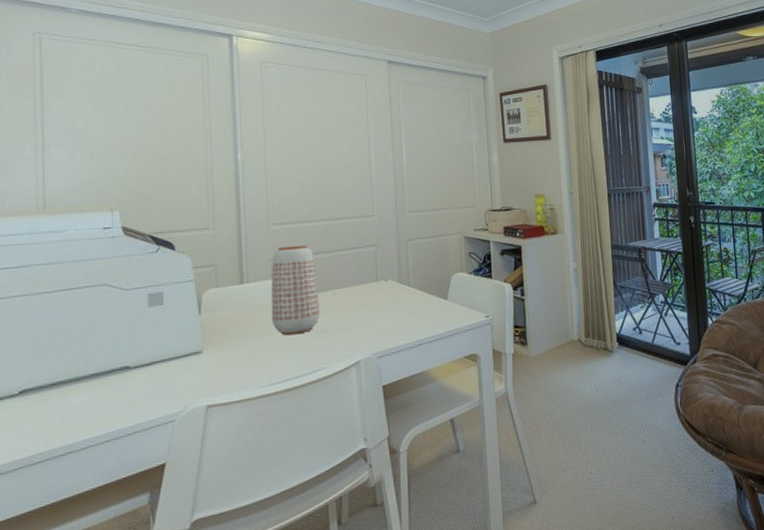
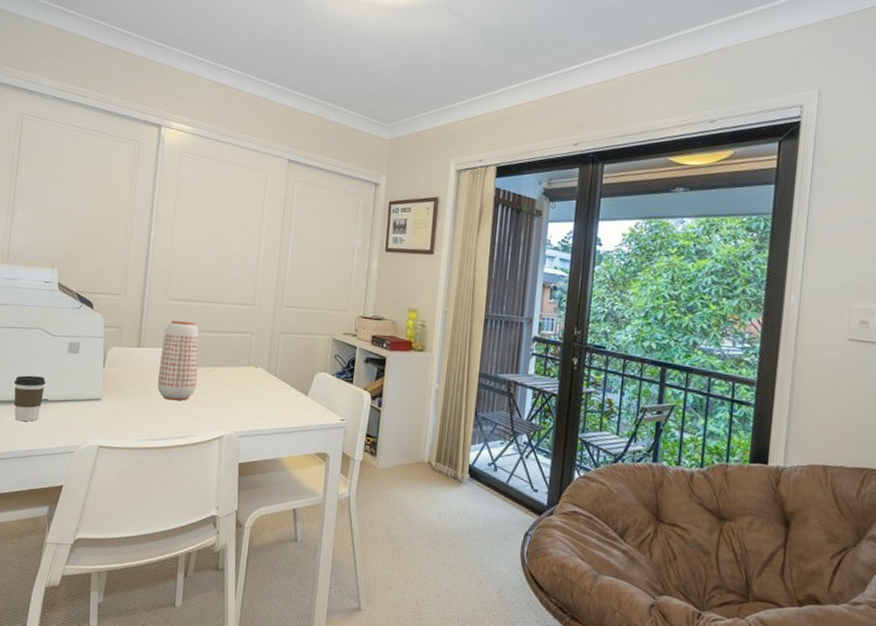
coffee cup: none [76,341,123,401] -> present [14,375,46,422]

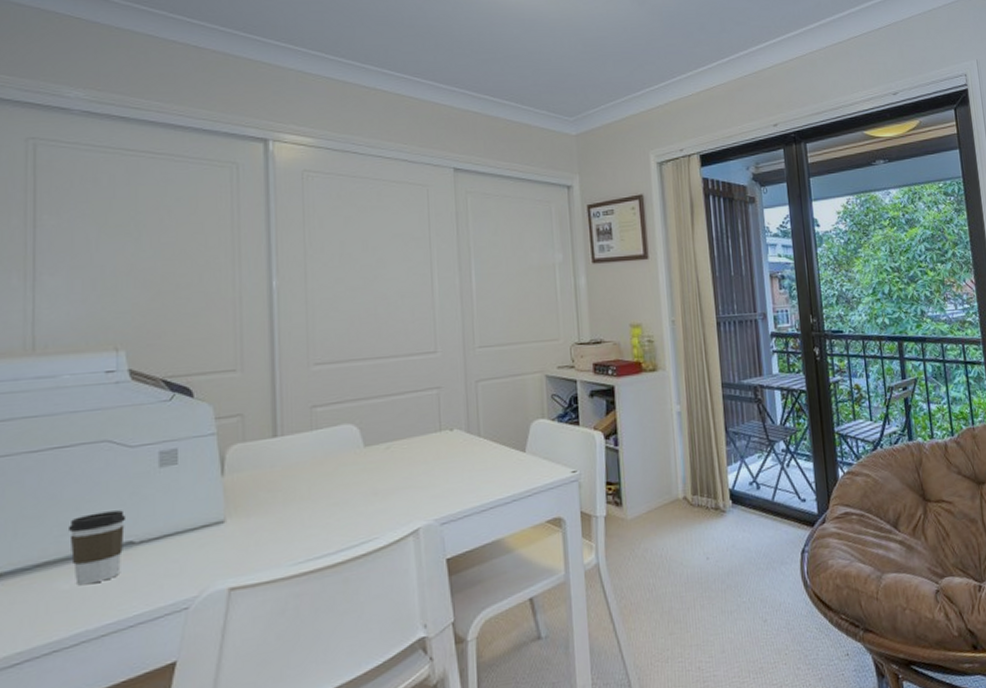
vase: present [157,321,199,401] -> none [310,389,370,500]

